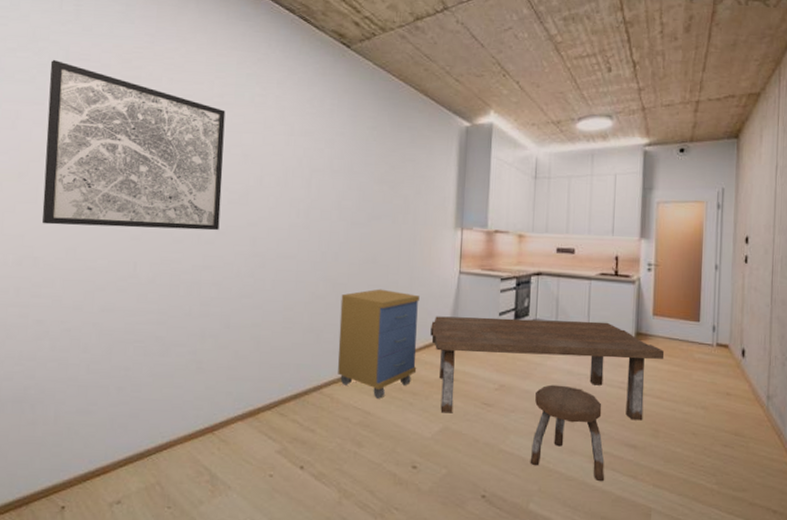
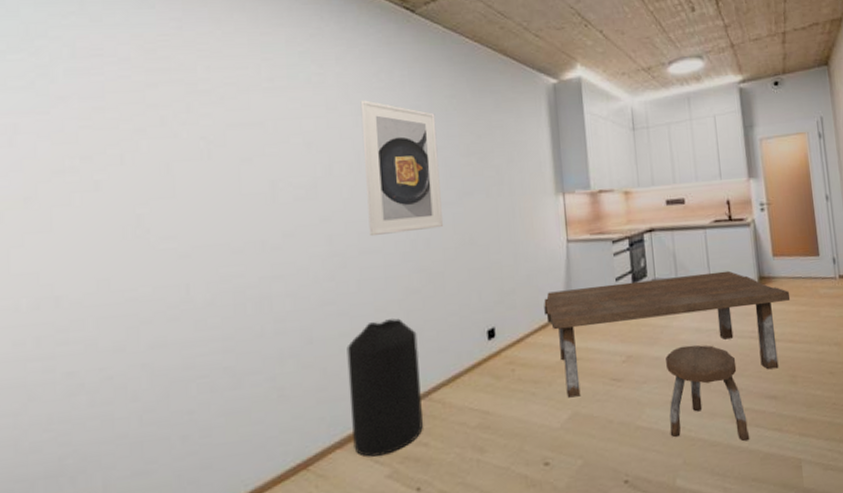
wall art: present [42,59,226,231] -> none [52,58,287,255]
trash can: none [253,318,317,433] -> present [347,318,423,457]
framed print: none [287,122,357,245] -> present [360,100,443,237]
storage cabinet: present [337,289,420,399] -> none [439,271,535,395]

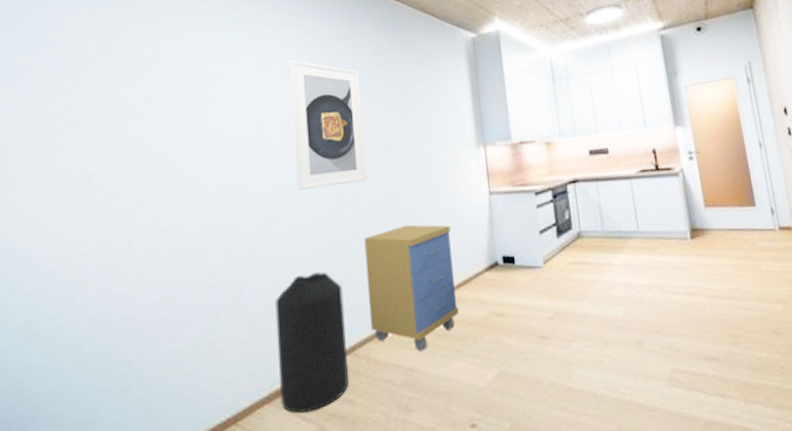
storage cabinet: none [439,271,535,395] -> present [364,224,460,351]
dining table: present [544,270,791,442] -> none [467,222,727,407]

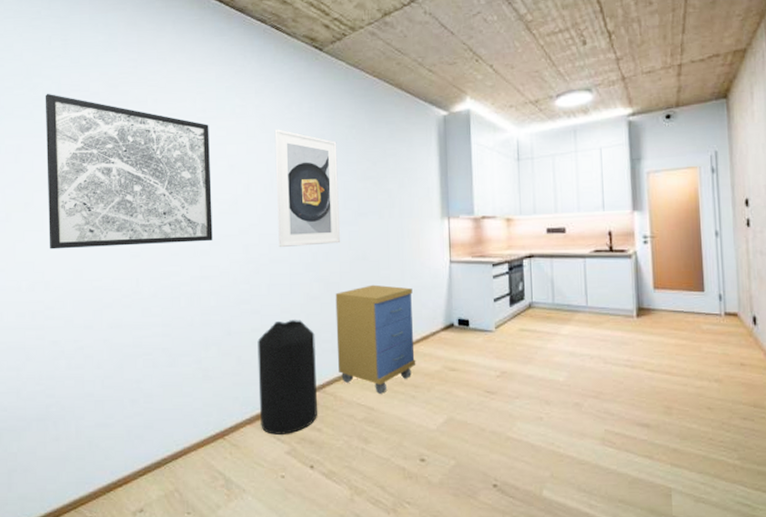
wall art: none [21,32,221,212] -> present [45,93,213,250]

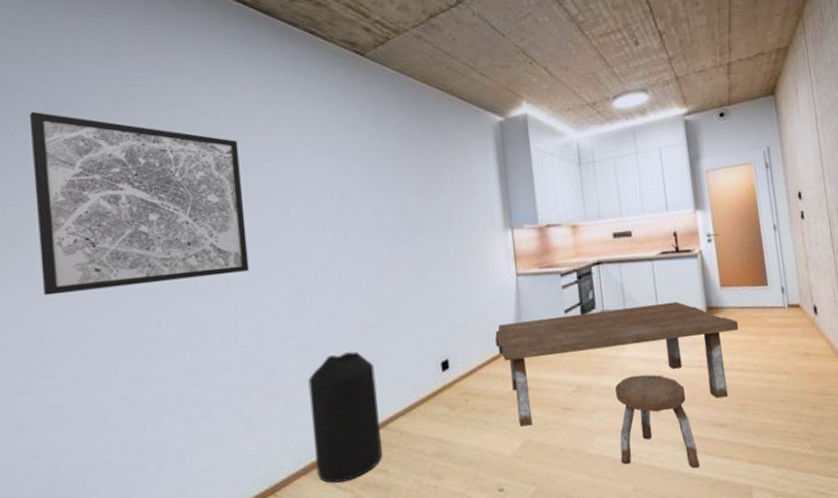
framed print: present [274,129,340,248] -> none [315,142,396,274]
storage cabinet: present [335,284,416,394] -> none [394,305,488,424]
dining table: none [426,299,670,464] -> present [495,301,739,469]

